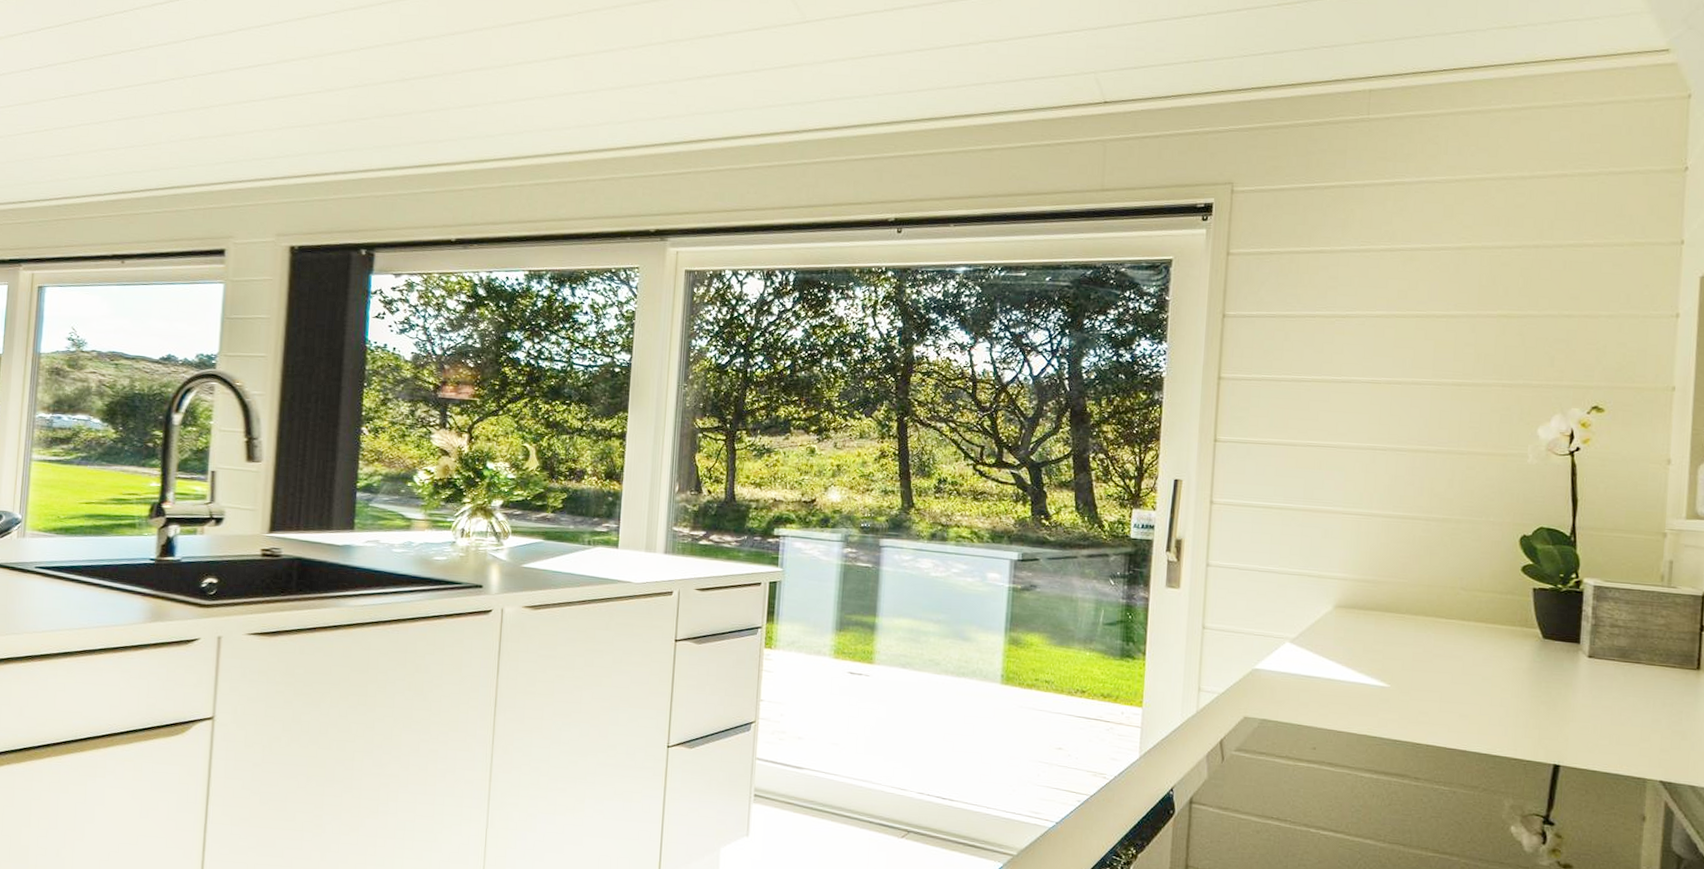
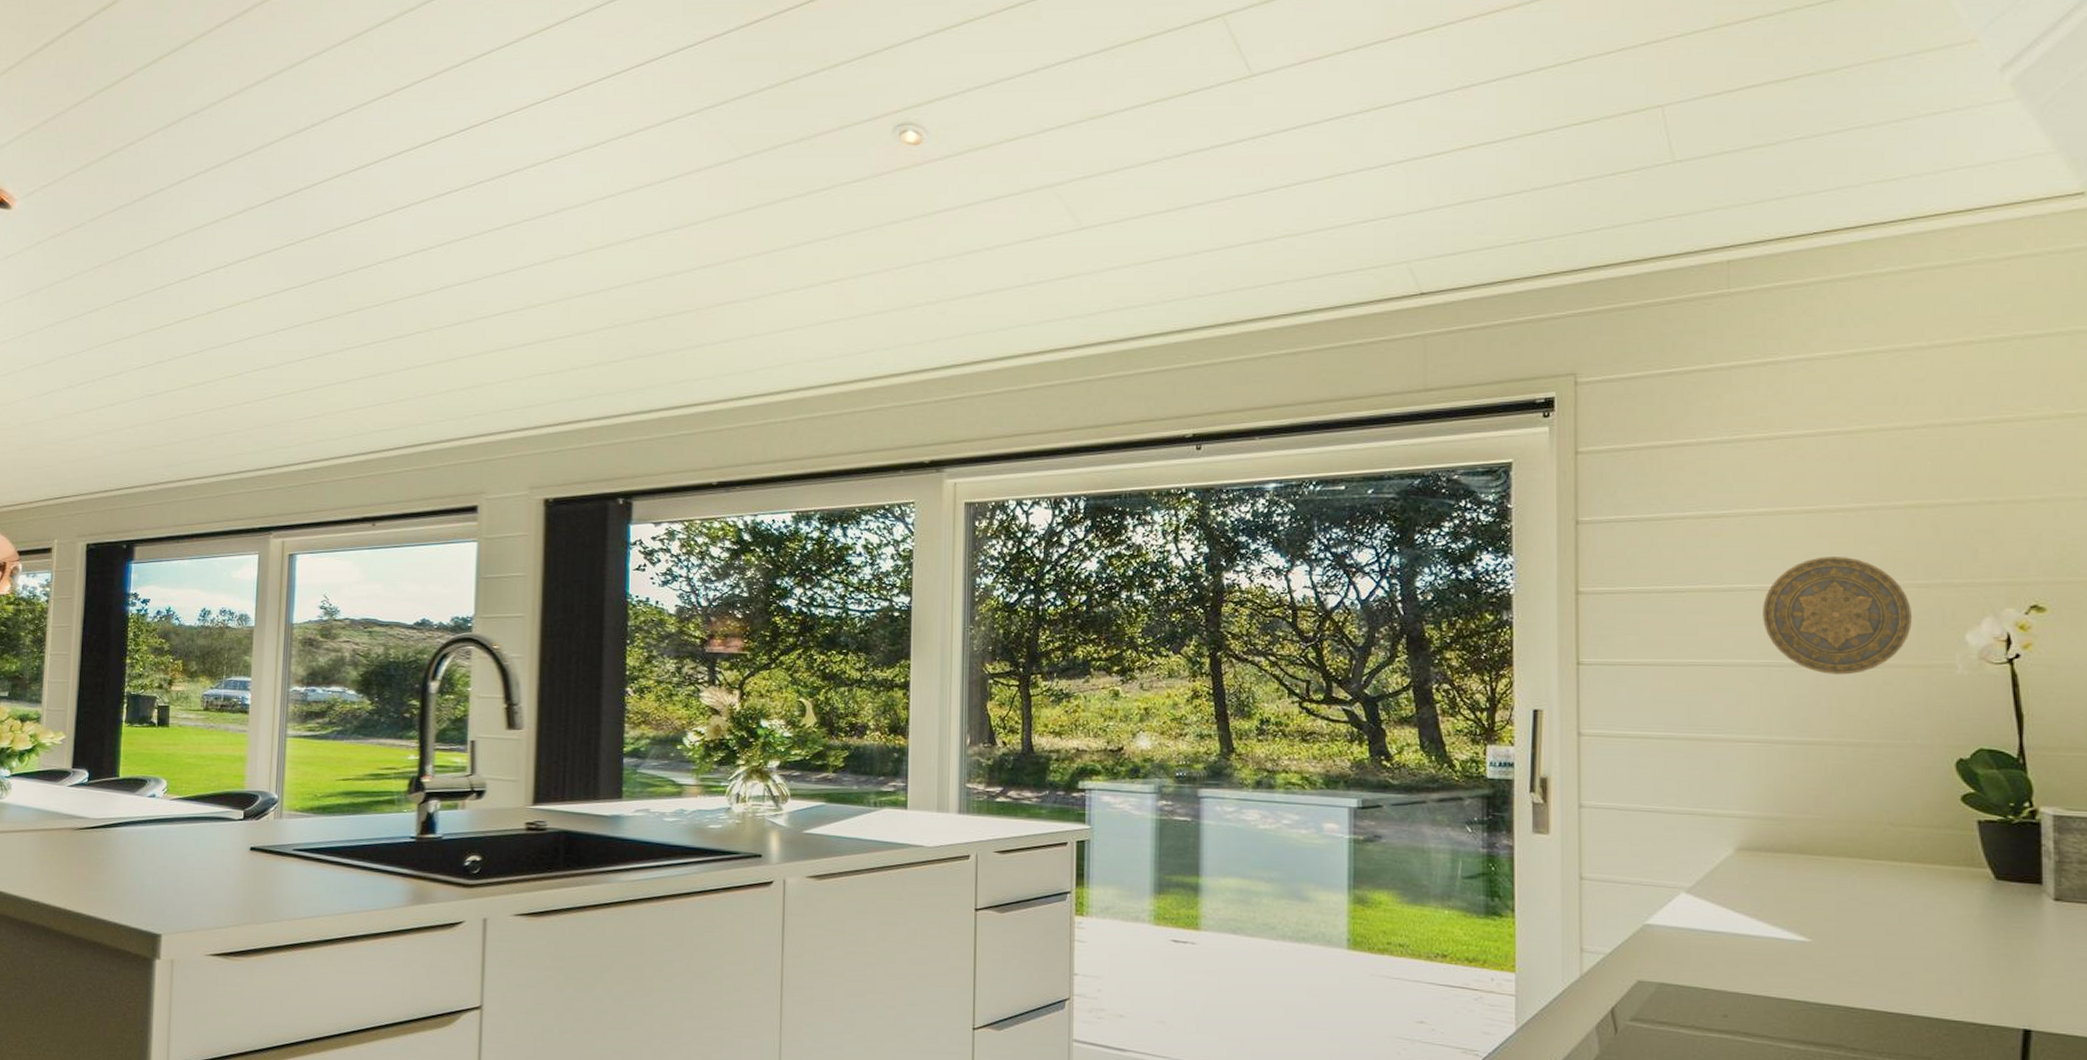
decorative plate: none [1373,356,1496,460] -> present [1763,557,1912,675]

